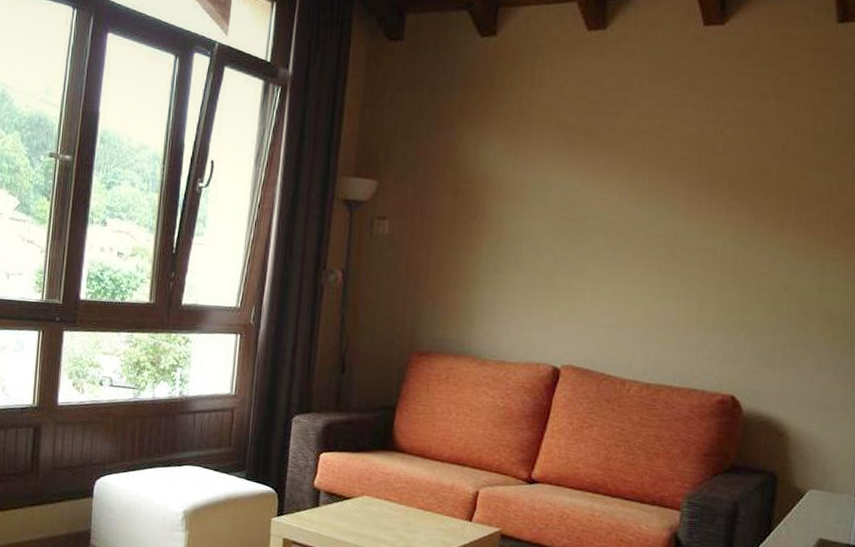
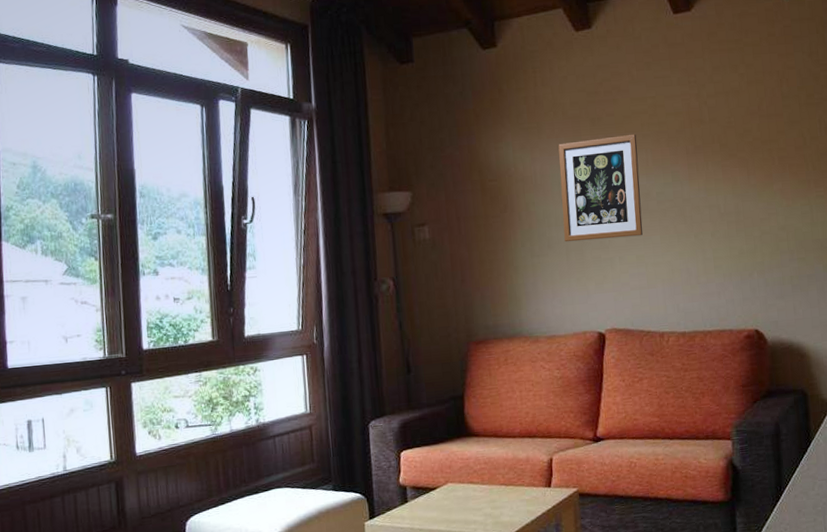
wall art: none [534,153,636,270] -> present [558,133,643,242]

